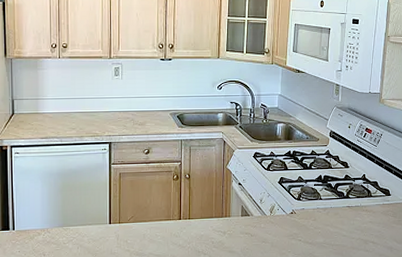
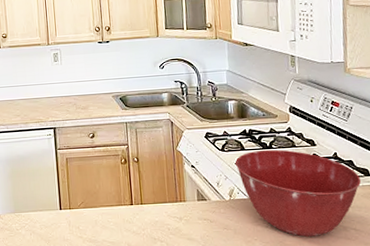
mixing bowl: none [279,170,383,249] -> present [235,149,362,237]

